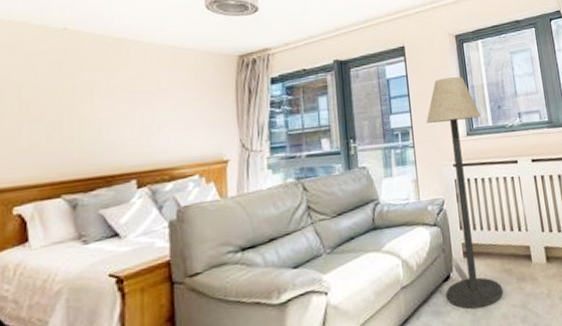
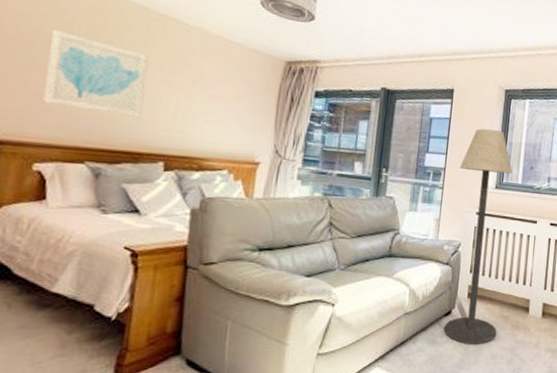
wall art: none [16,74,110,146] -> present [43,29,150,117]

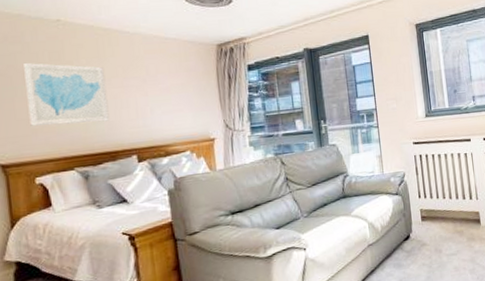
floor lamp: present [444,128,513,345] -> none [389,63,456,263]

